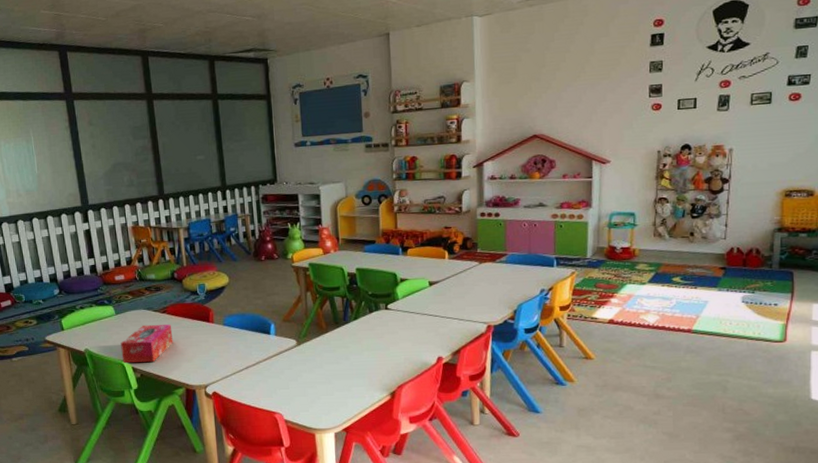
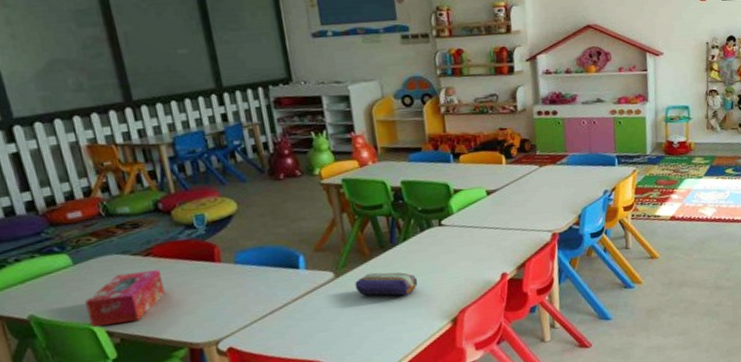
pencil case: none [312,344,363,367] -> present [355,272,417,296]

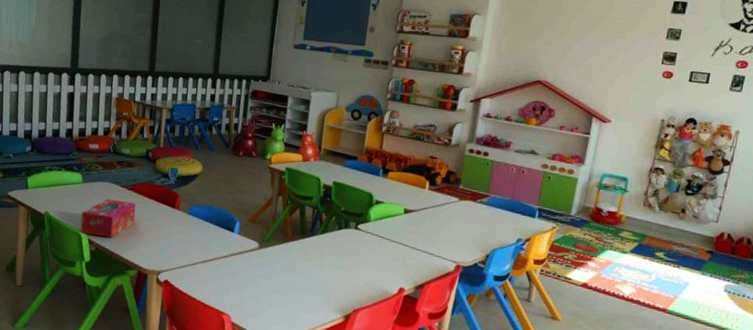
pencil case: present [355,272,417,296] -> none [272,252,324,282]

